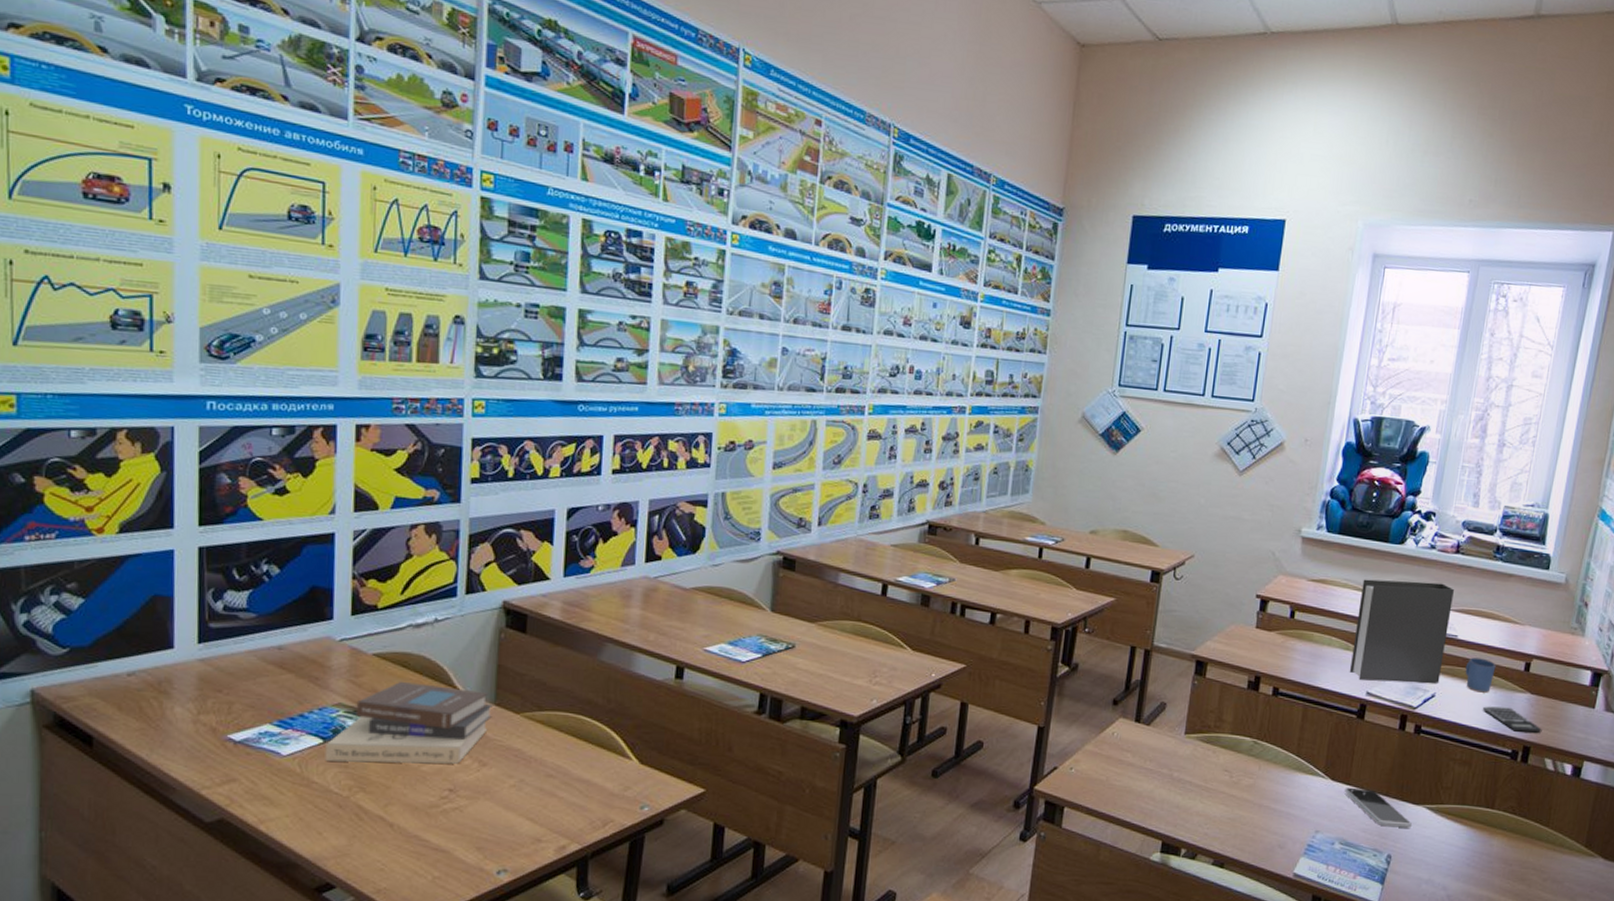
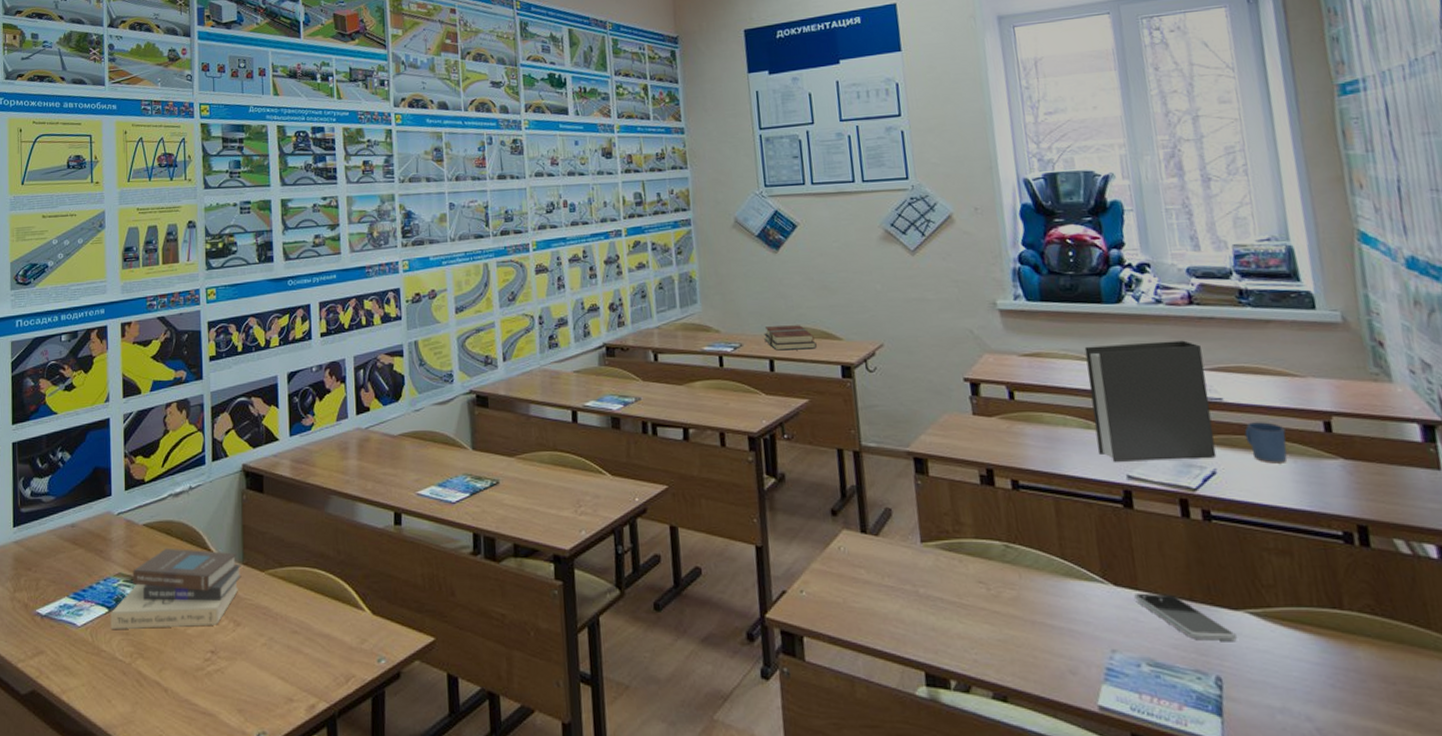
books: none [1086,525,1134,552] -> present [764,325,817,351]
calculator: present [1482,706,1542,734] -> none [1283,478,1377,509]

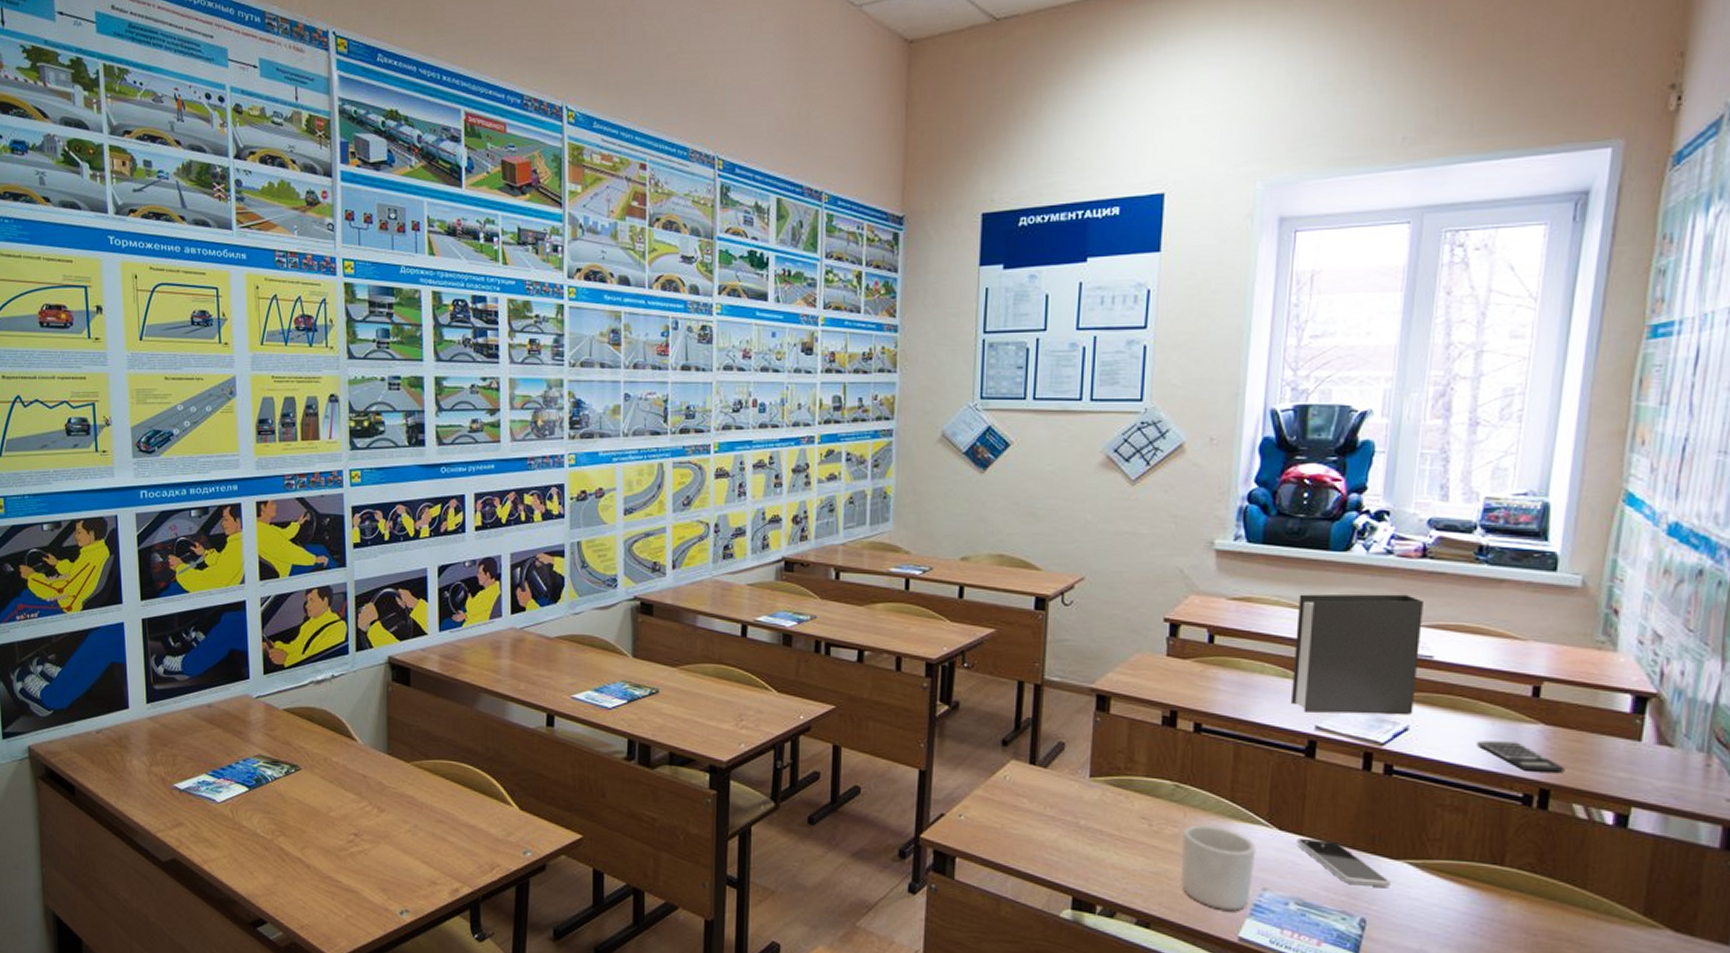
books: present [110,548,242,629] -> none [251,733,386,810]
books: present [764,325,817,351] -> none [957,551,1012,578]
mug: none [1021,585,1101,676] -> present [1181,825,1256,911]
mug: present [1244,422,1288,464] -> none [1447,682,1491,725]
calculator: none [1283,478,1377,509] -> present [1476,740,1565,773]

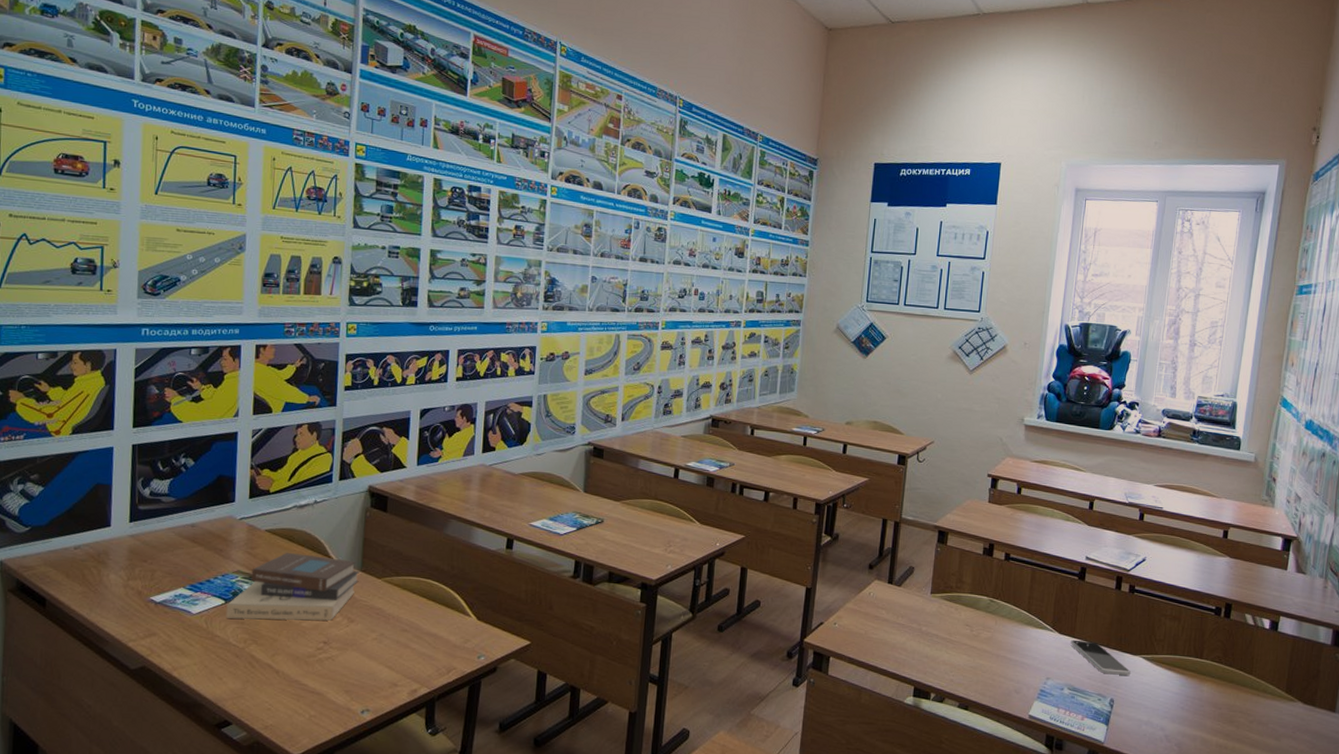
books: none [251,733,386,810] -> present [226,552,360,621]
mug: present [1181,825,1256,911] -> none [991,630,1043,695]
binder: present [1290,594,1423,715] -> none [1070,460,1158,549]
calculator: present [1476,740,1565,773] -> none [1187,568,1242,592]

